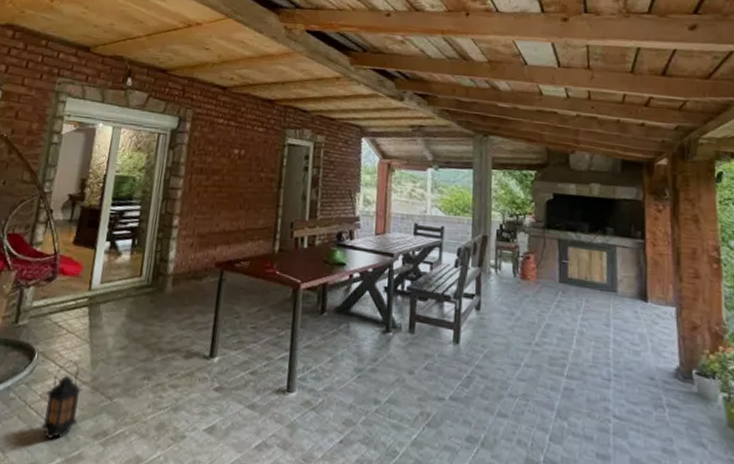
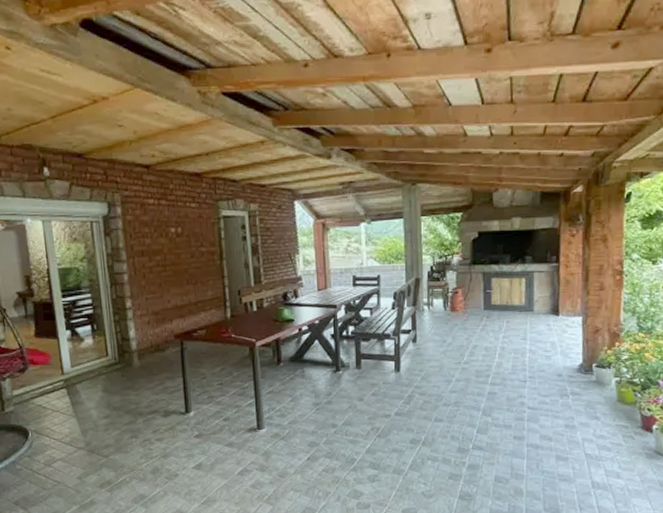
lantern: present [40,360,83,439] -> none [49,432,83,494]

